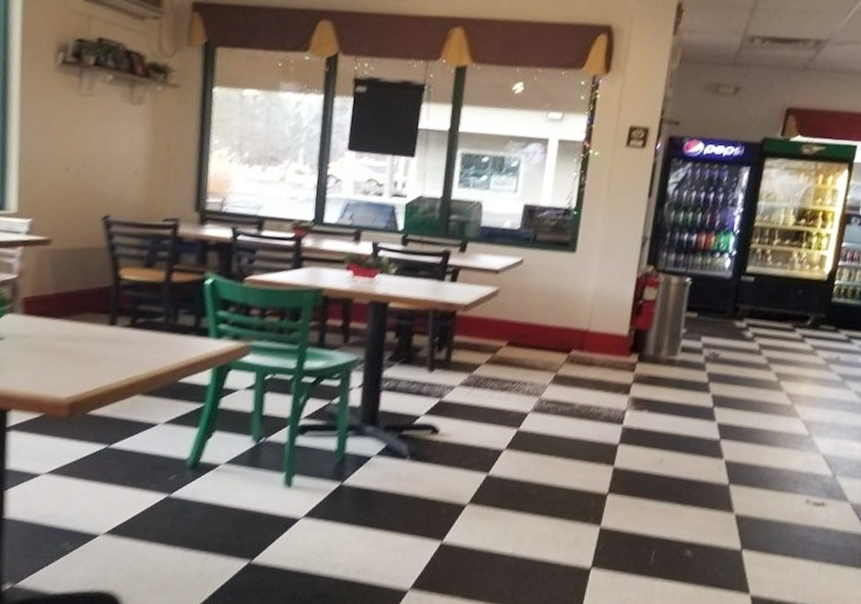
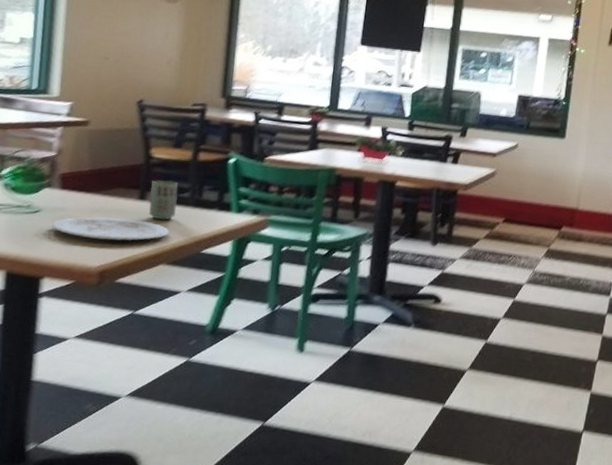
plate: none [16,344,143,371] -> present [51,216,169,242]
cup: none [119,303,151,348] -> present [148,179,178,221]

